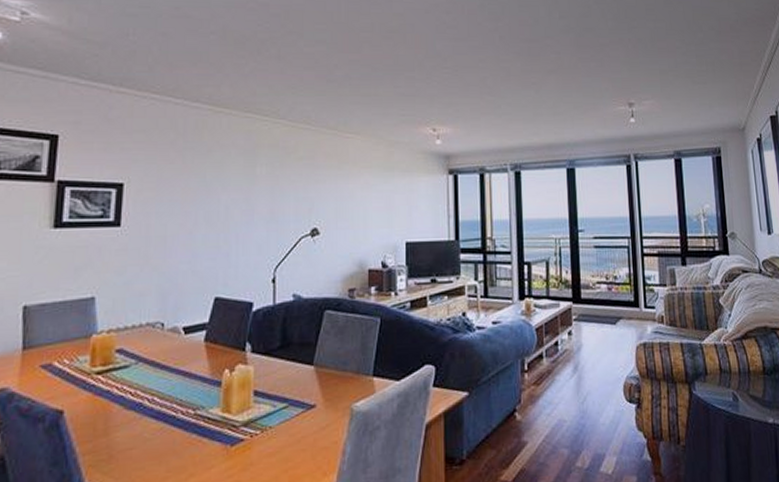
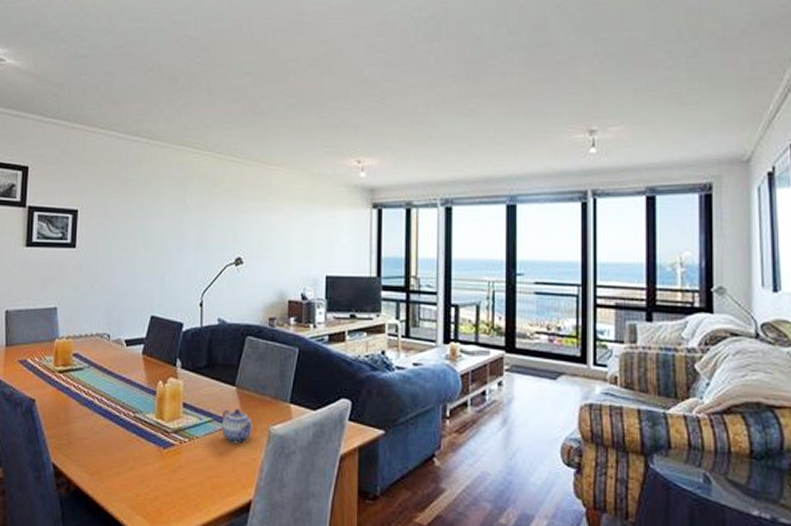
teapot: none [298,388,333,428] -> present [221,408,253,443]

